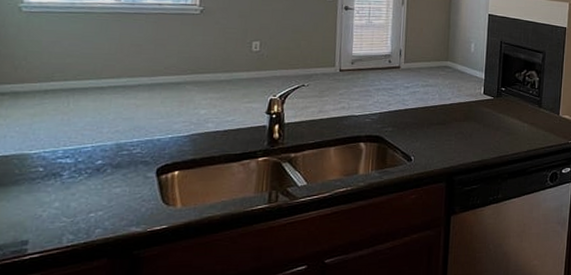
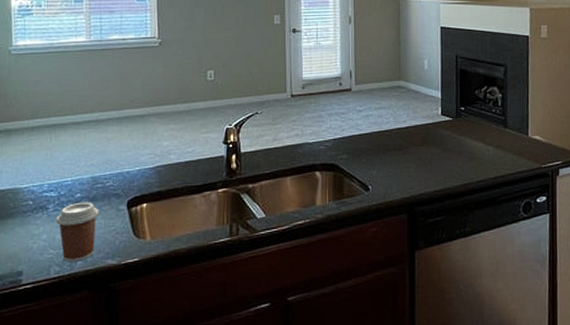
coffee cup: none [70,169,124,230] -> present [55,202,99,262]

